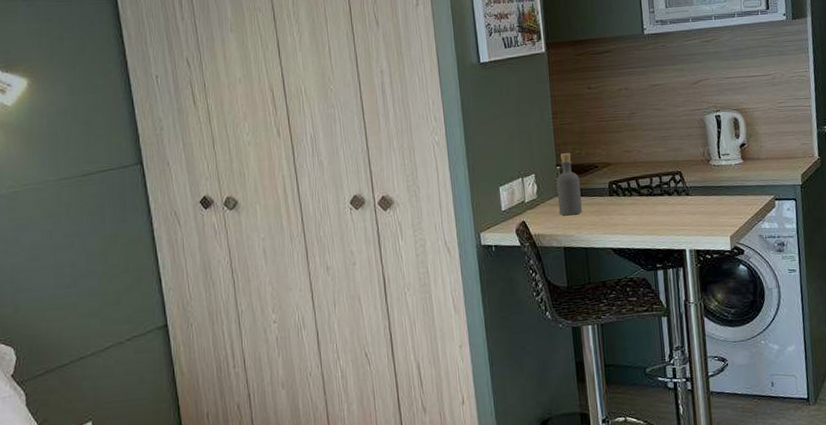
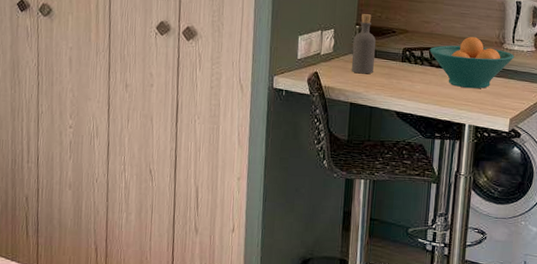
fruit bowl: none [636,158,723,213] -> present [429,36,514,89]

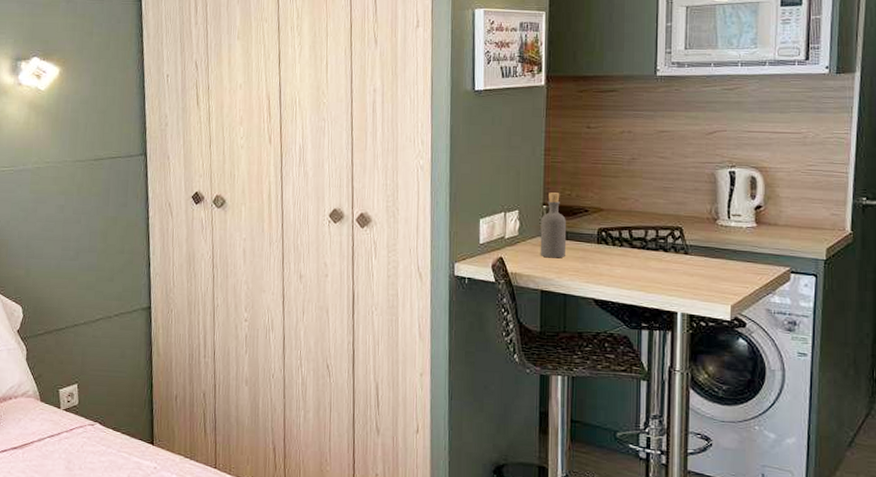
fruit bowl: present [429,36,514,89] -> none [629,212,731,272]

